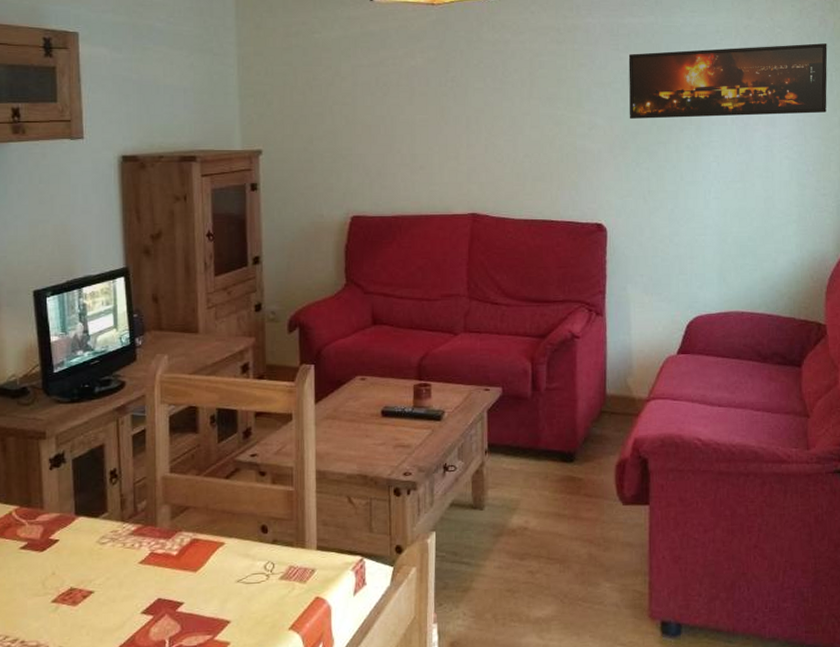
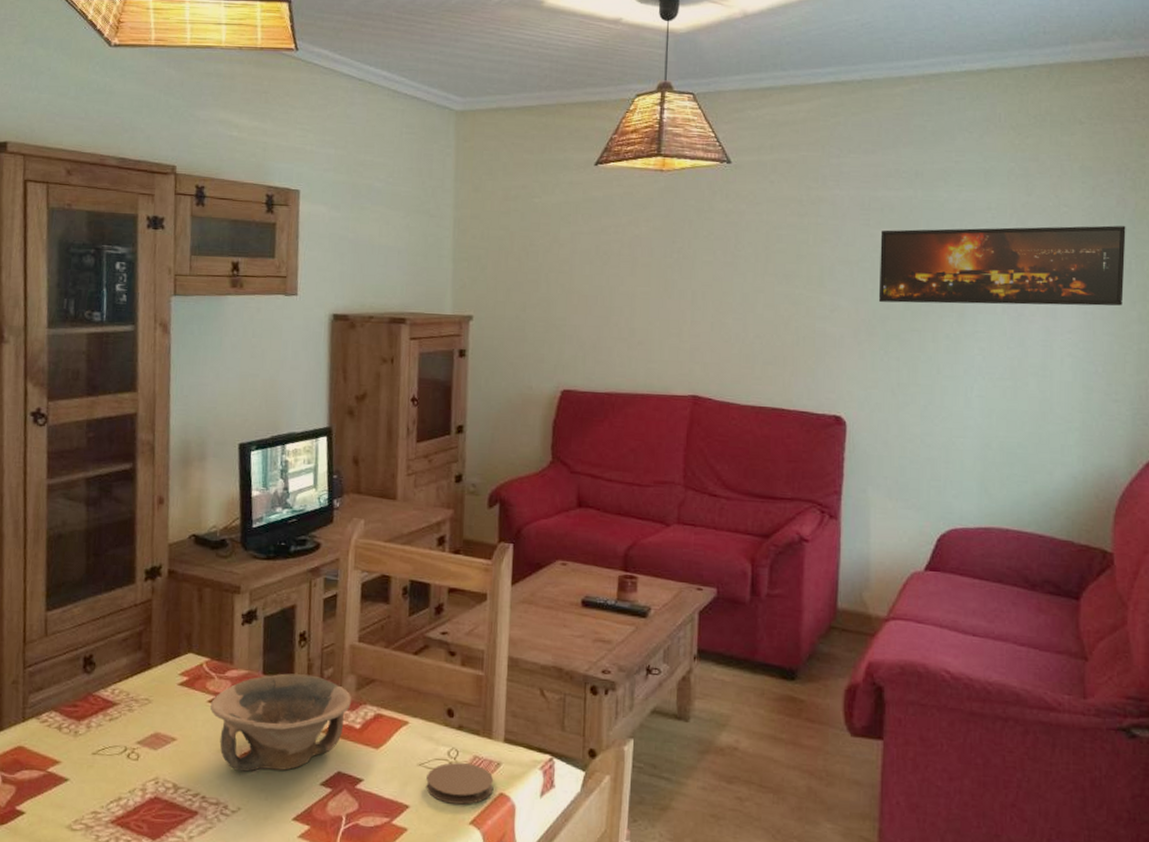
bowl: none [22,510,168,613] -> present [209,673,352,773]
coaster: none [245,573,310,614] -> present [426,762,494,805]

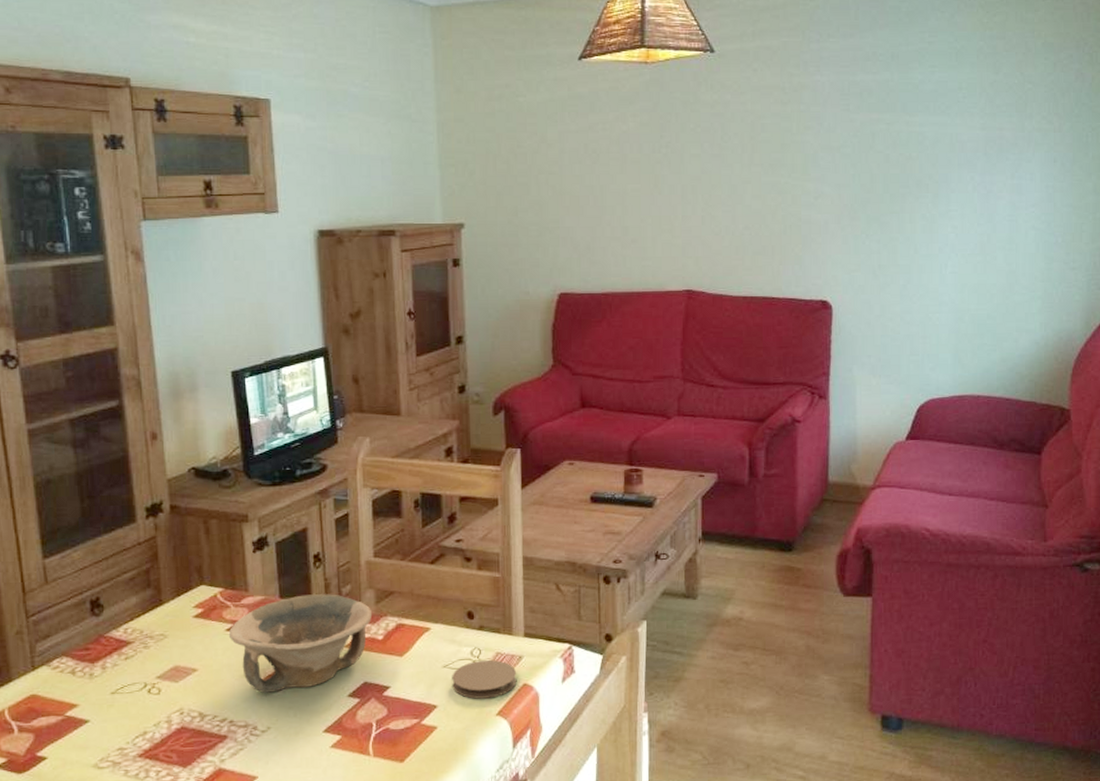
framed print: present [878,225,1126,306] -> none [859,100,1084,186]

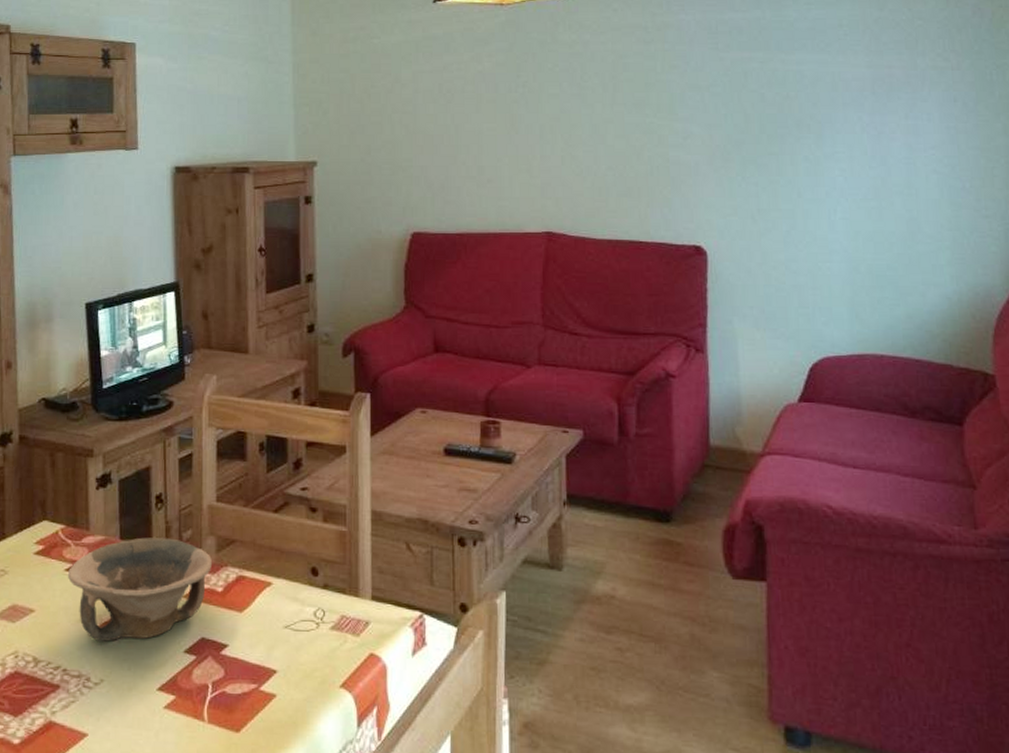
coaster: present [452,659,517,699] -> none [293,622,363,667]

